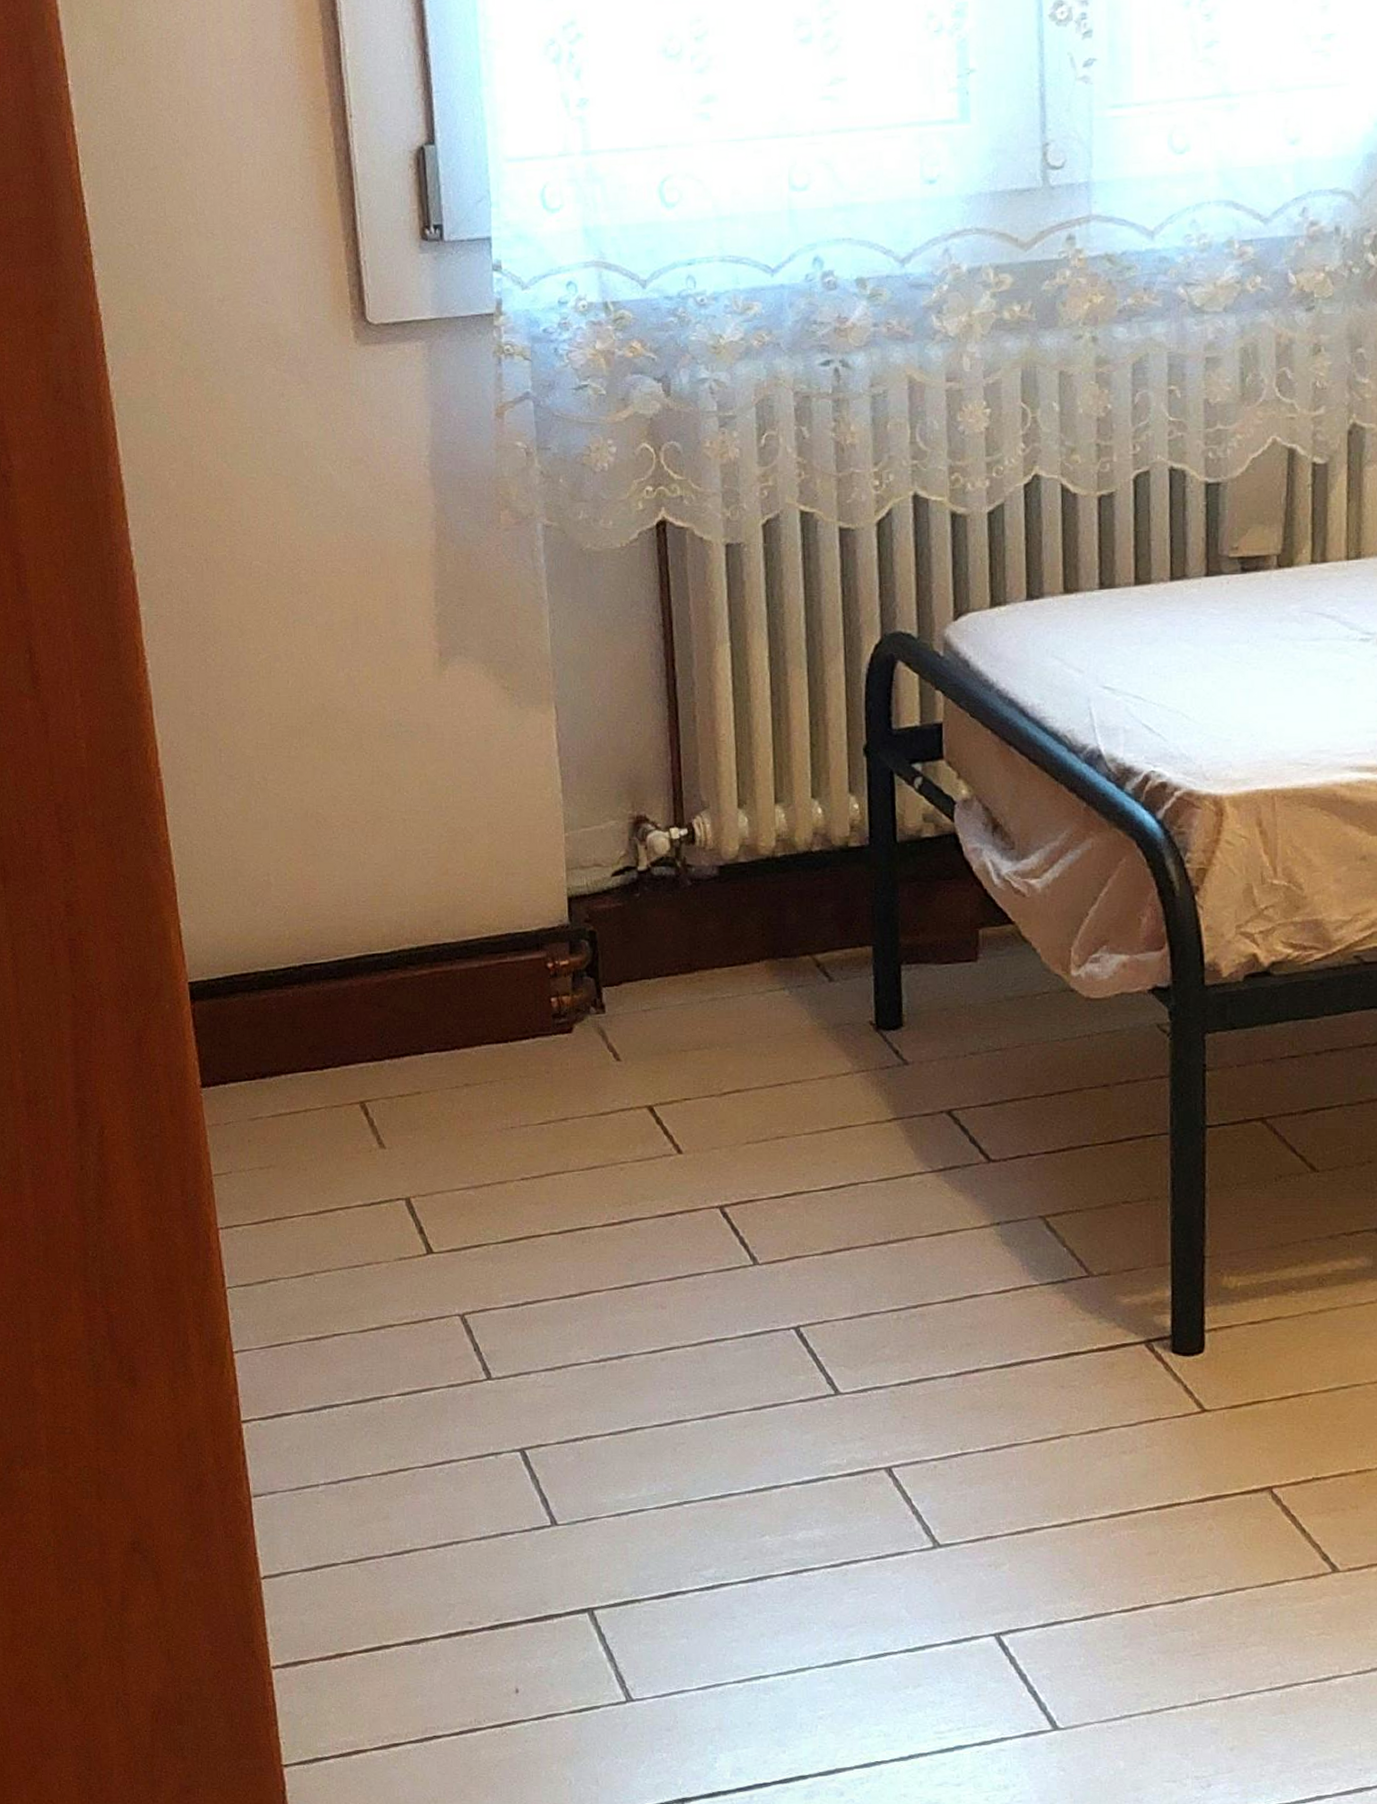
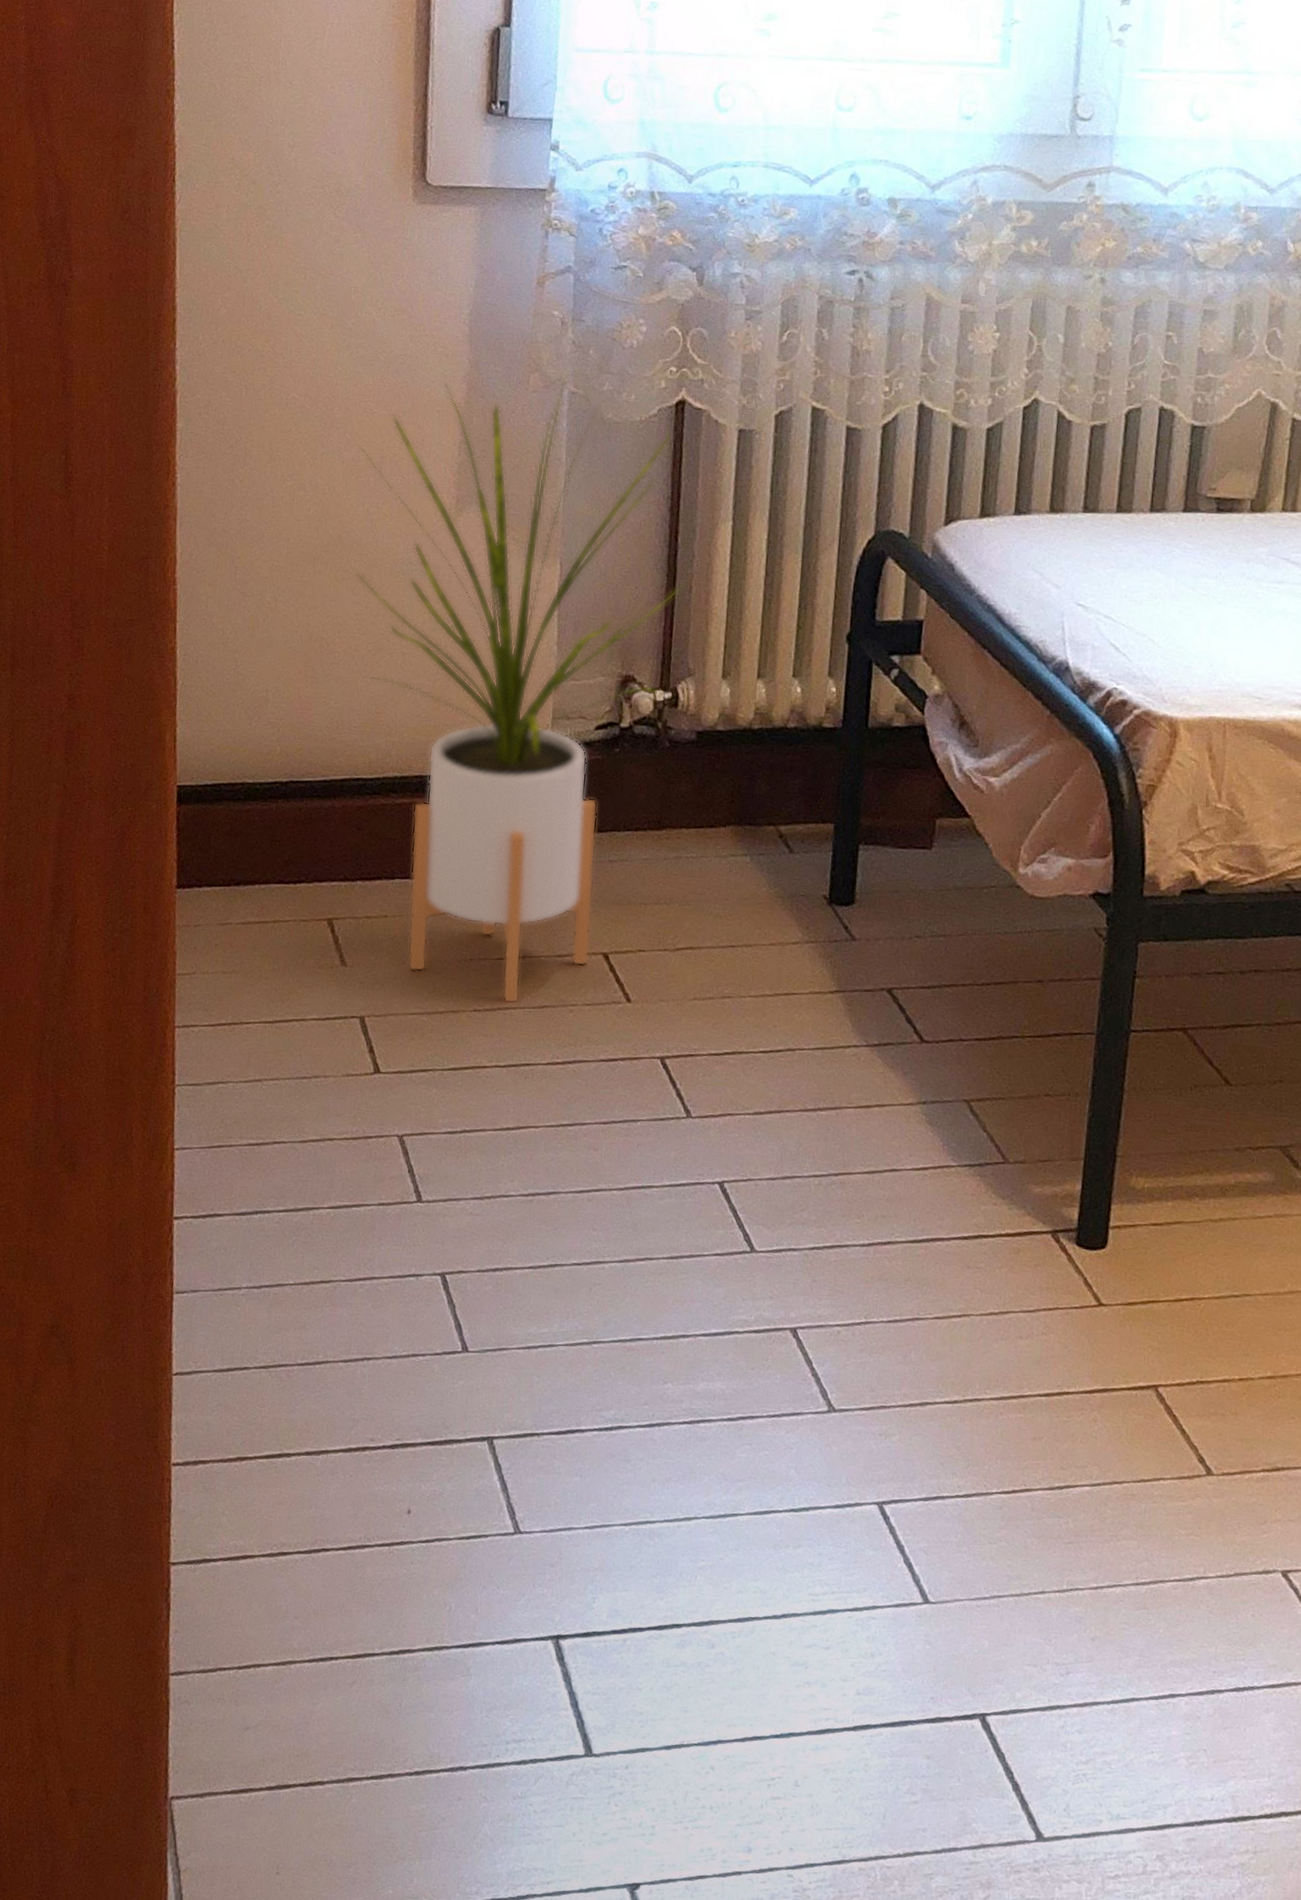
house plant: none [330,507,688,1168] -> present [354,374,685,1004]

